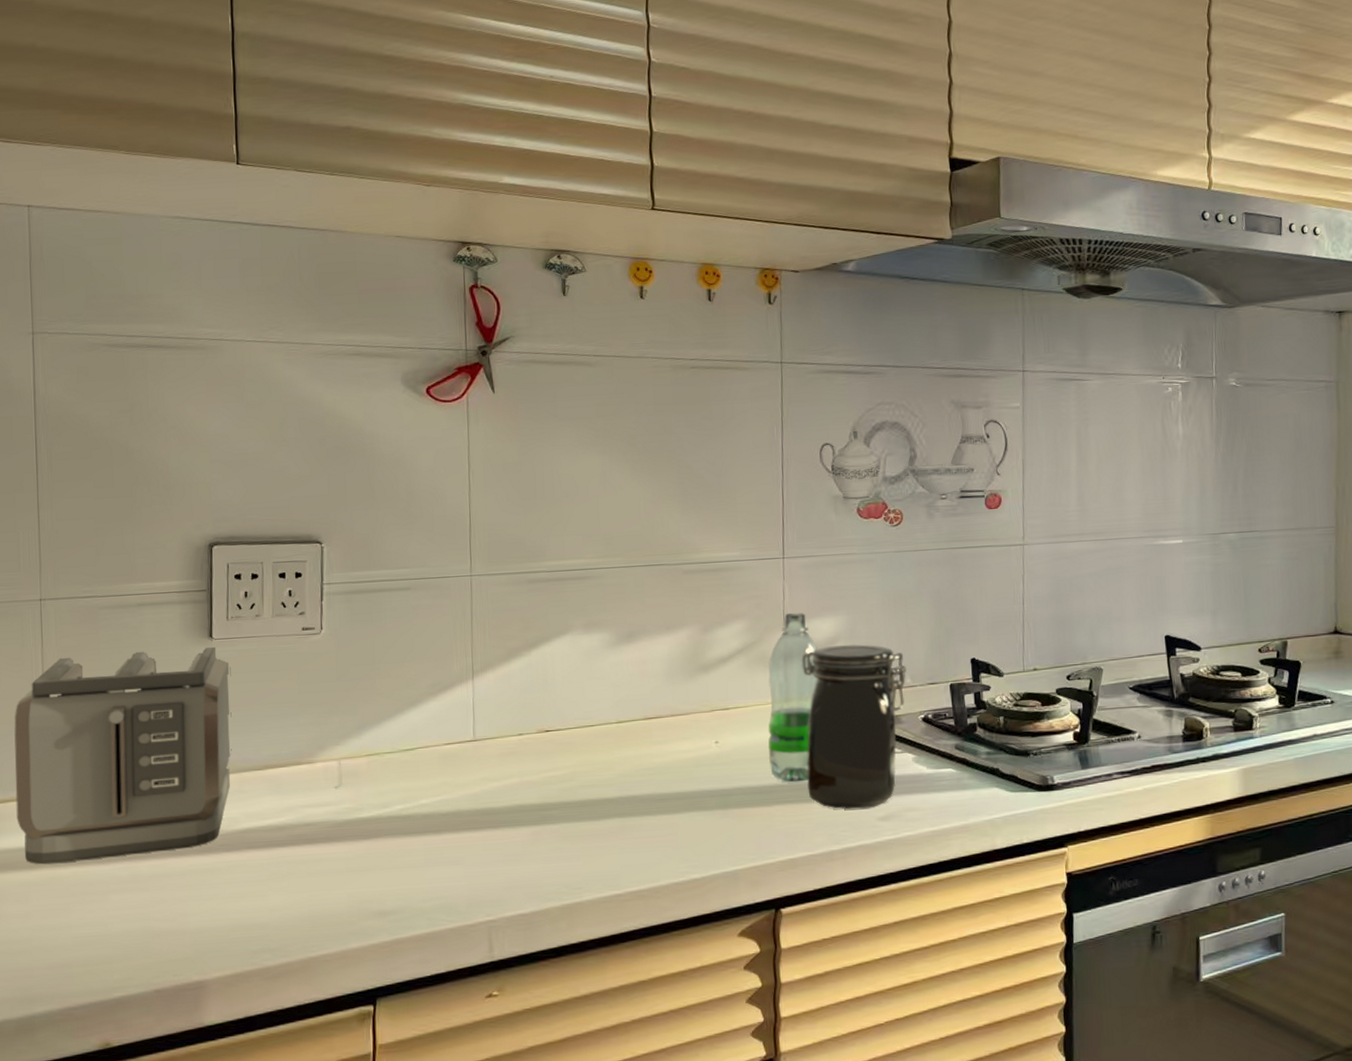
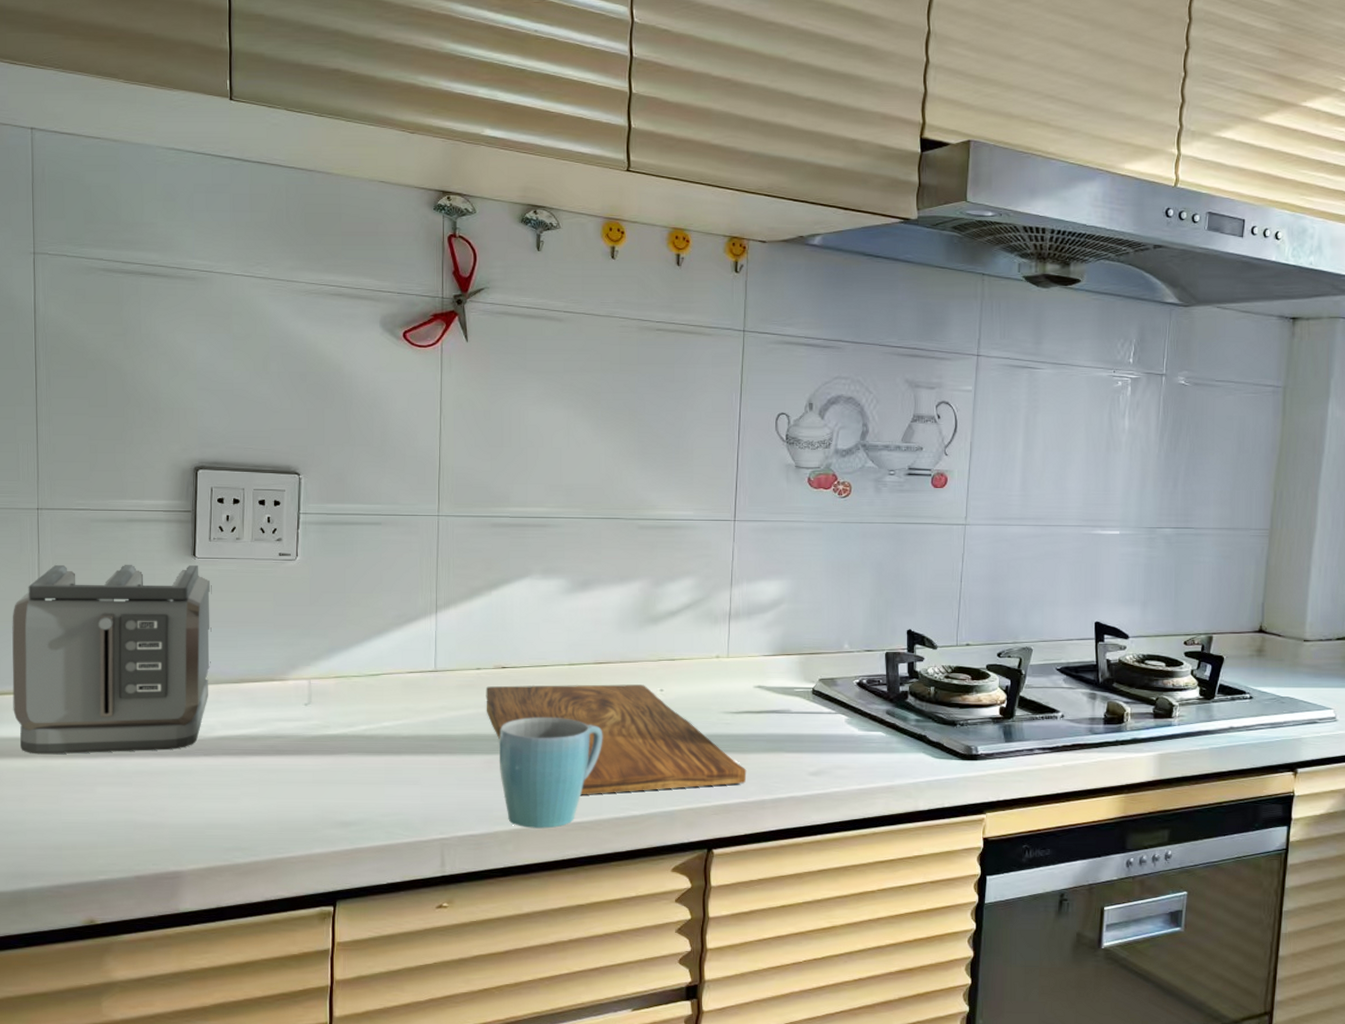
cutting board: none [529,738,812,860] -> present [486,684,747,794]
mug: none [545,780,657,902] -> present [498,717,603,829]
bottle: present [768,612,818,783] -> none [709,573,762,734]
jar: present [801,644,906,810] -> none [745,608,845,763]

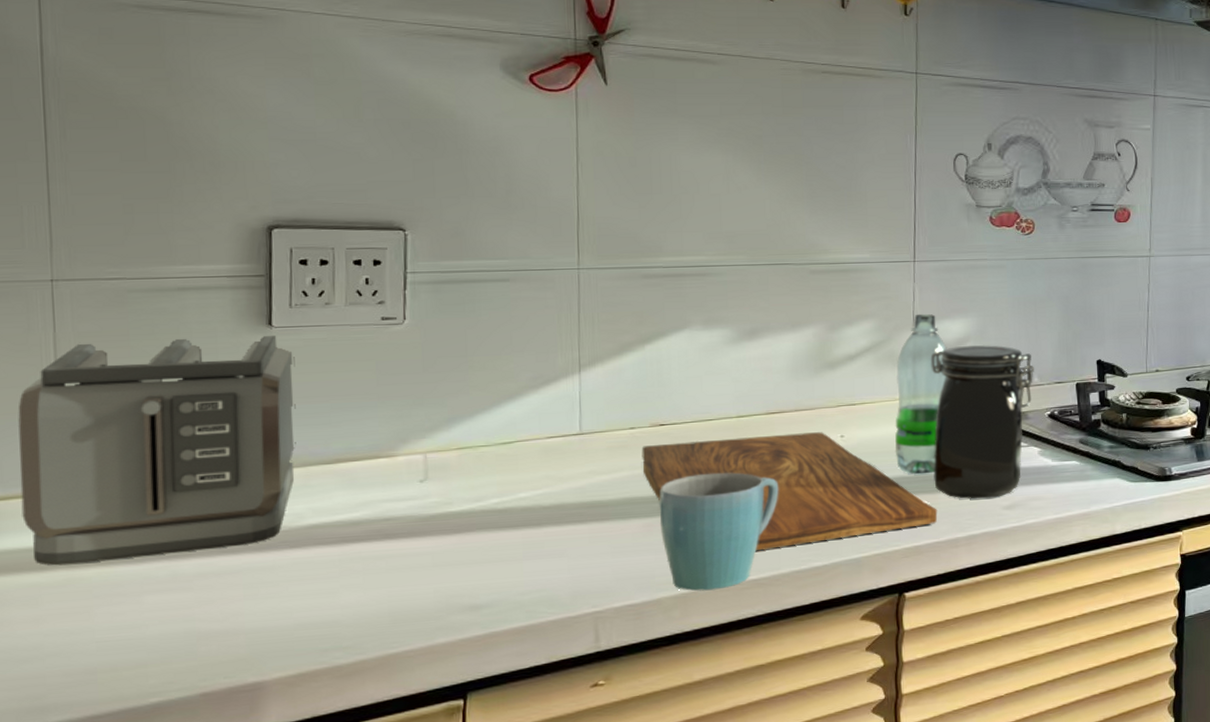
bottle: none [709,573,762,734] -> present [894,313,947,474]
jar: none [745,608,845,763] -> present [930,345,1034,500]

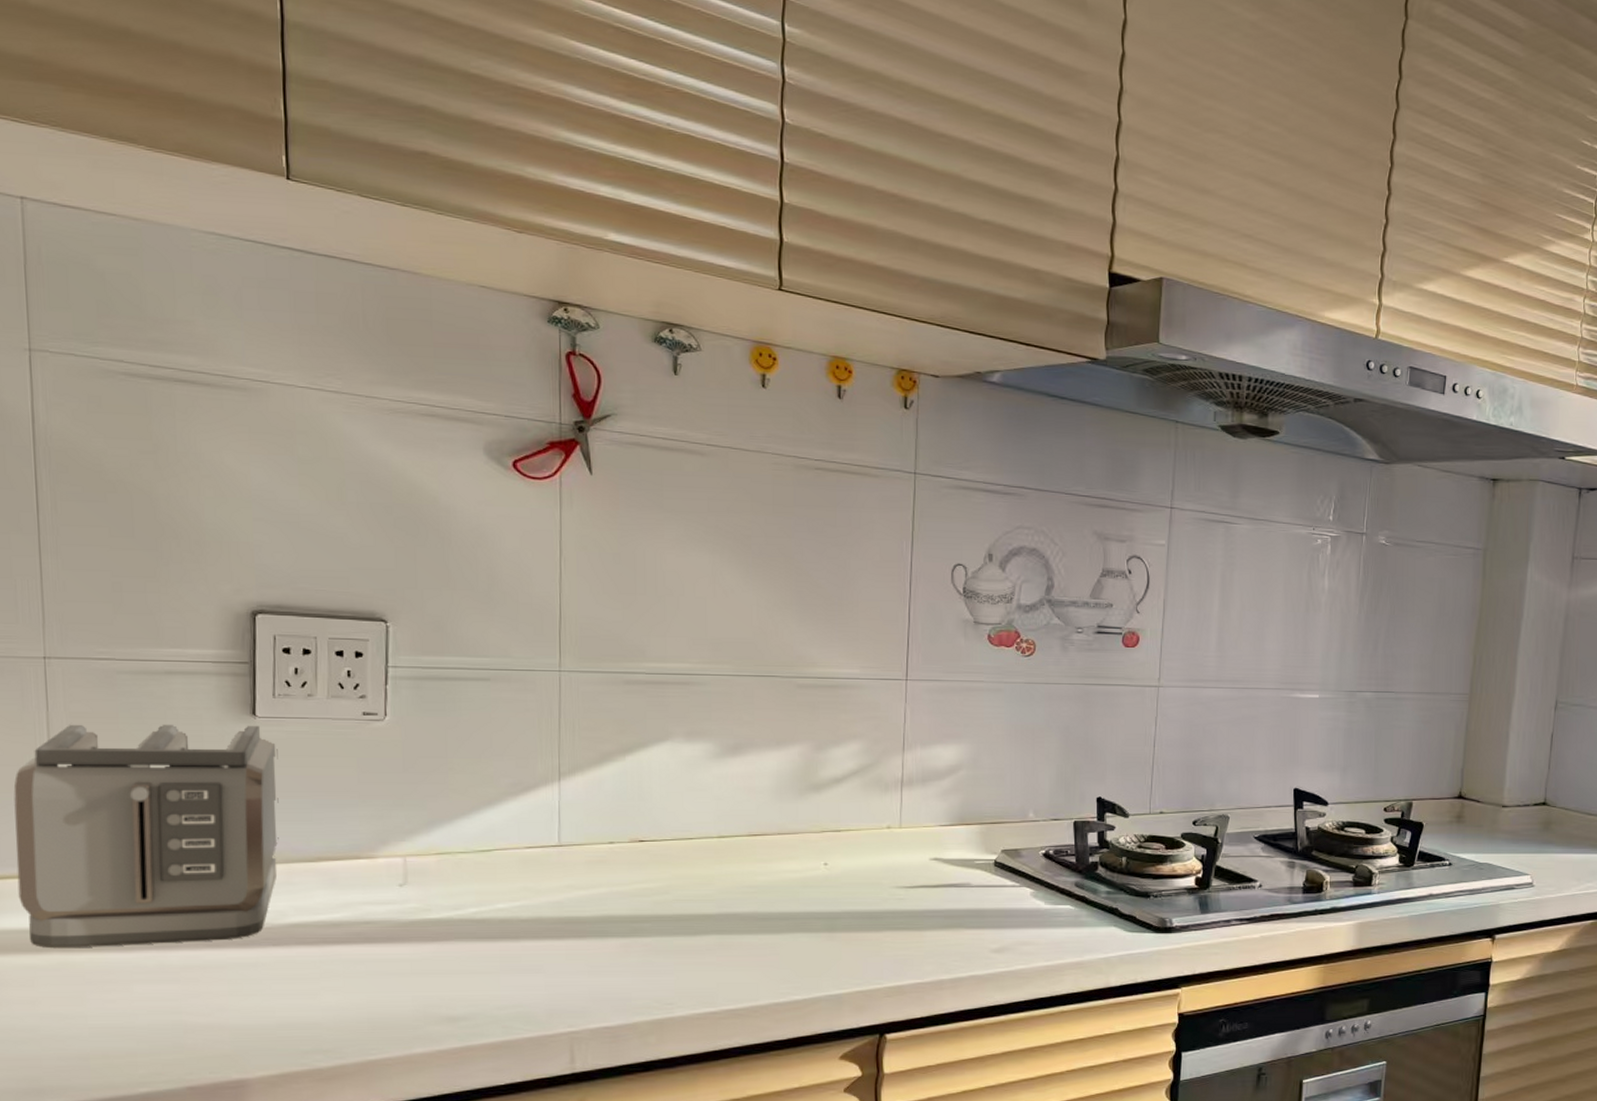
cutting board: present [641,432,938,550] -> none [620,858,923,979]
mug: present [659,472,779,592] -> none [637,896,759,1018]
bottle: present [894,313,947,474] -> none [880,737,938,910]
jar: present [930,345,1034,500] -> none [920,774,1029,940]

